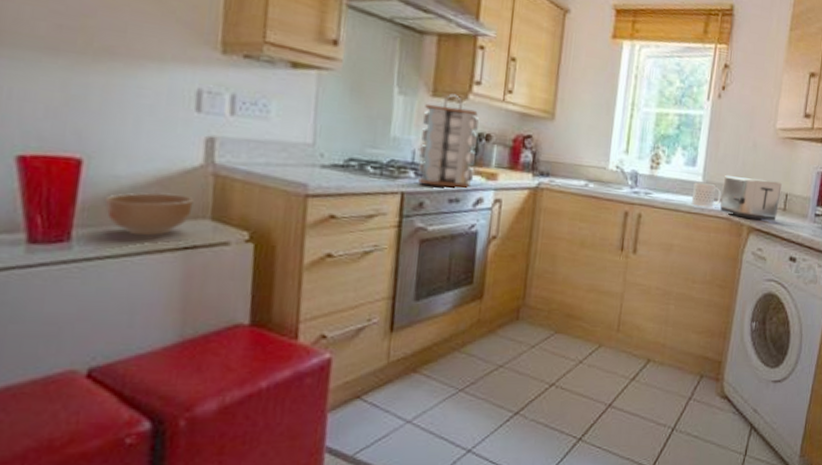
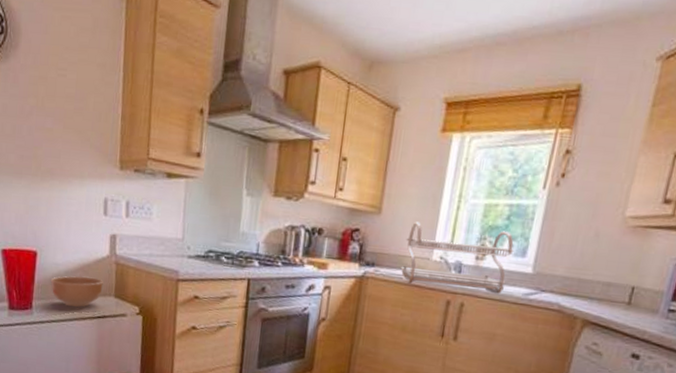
spice rack: present [418,94,479,189] -> none [261,193,313,276]
dish rack: none [577,128,685,204] -> present [400,221,514,294]
mug: present [691,182,722,208] -> none [518,273,554,299]
toaster: present [720,175,782,221] -> none [550,266,628,315]

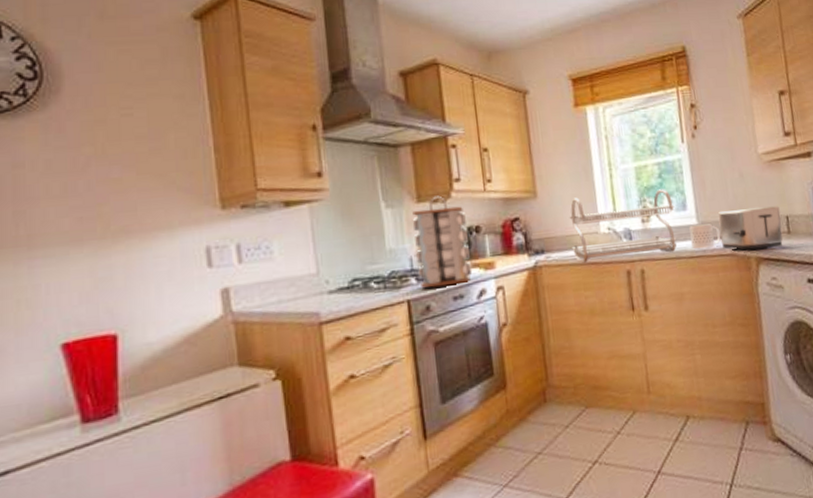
bowl: present [50,276,103,307] -> none [142,347,220,396]
spice rack: none [261,193,313,276] -> present [412,195,473,288]
mug: none [518,273,554,299] -> present [689,223,721,250]
toaster: none [550,266,628,315] -> present [718,206,783,251]

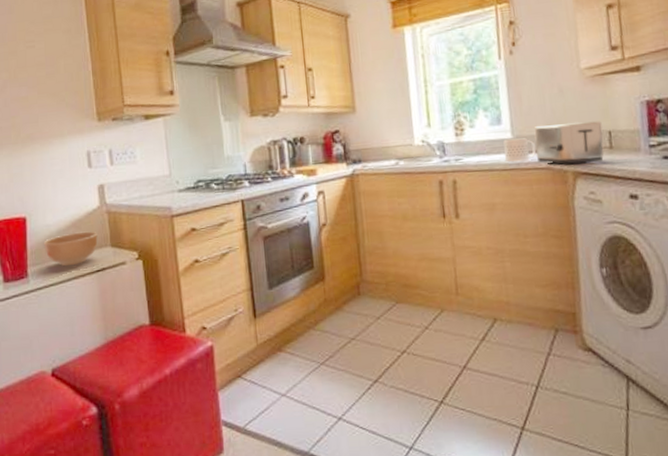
bowl: none [142,347,220,396] -> present [43,231,98,267]
spice rack: present [412,195,473,288] -> none [246,110,297,191]
dish rack: present [569,189,677,263] -> none [385,104,490,172]

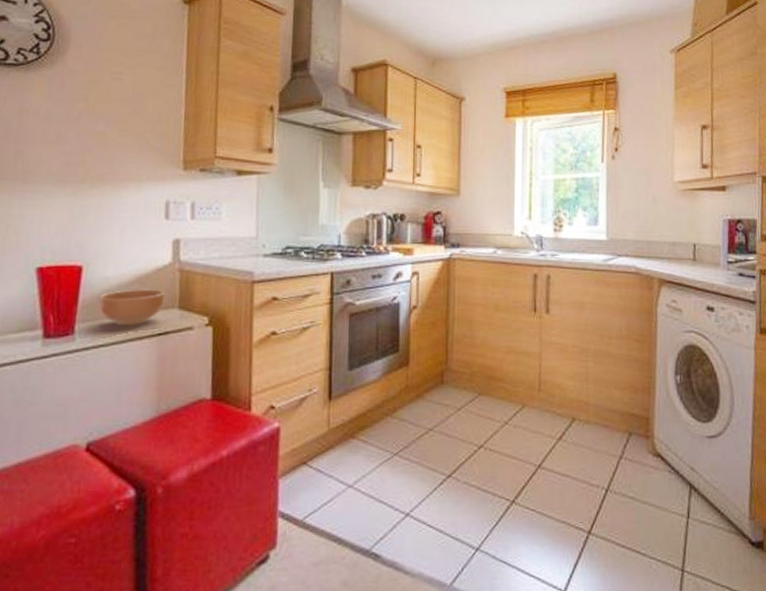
mug: present [503,138,537,163] -> none [597,241,628,264]
toaster: present [534,121,604,165] -> none [627,230,688,272]

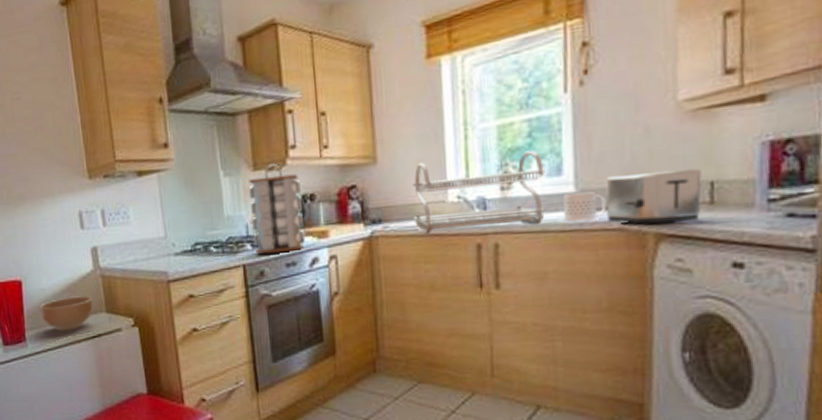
spice rack: none [344,182,393,265] -> present [249,163,306,254]
dish rack: none [485,200,587,263] -> present [412,150,546,234]
mug: none [597,241,628,264] -> present [563,191,607,222]
toaster: none [627,230,688,272] -> present [605,168,702,225]

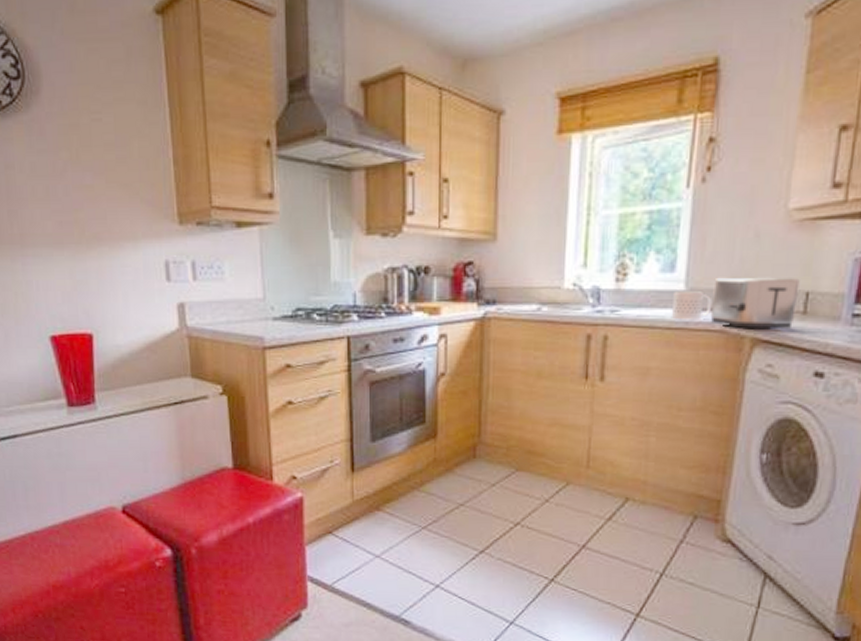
bowl: present [39,296,93,332] -> none [113,357,176,395]
spice rack: present [249,163,306,254] -> none [360,229,416,327]
dish rack: present [412,150,546,234] -> none [527,243,660,320]

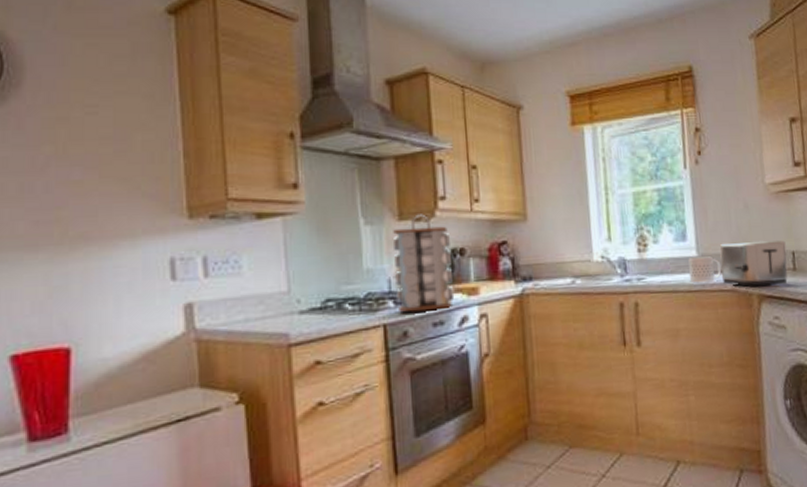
spice rack: none [360,229,416,327] -> present [393,214,455,313]

